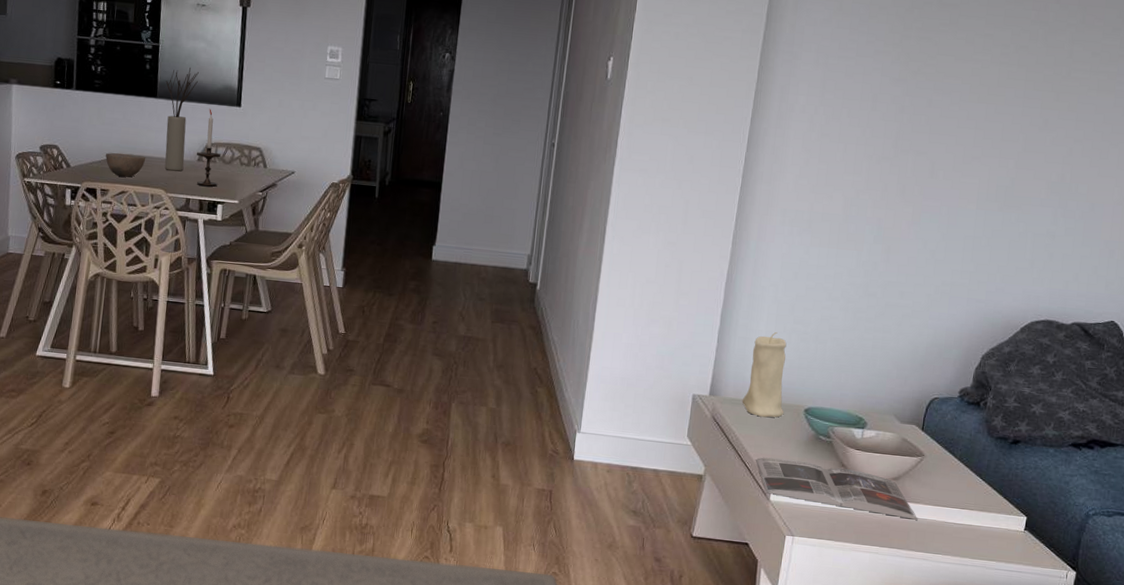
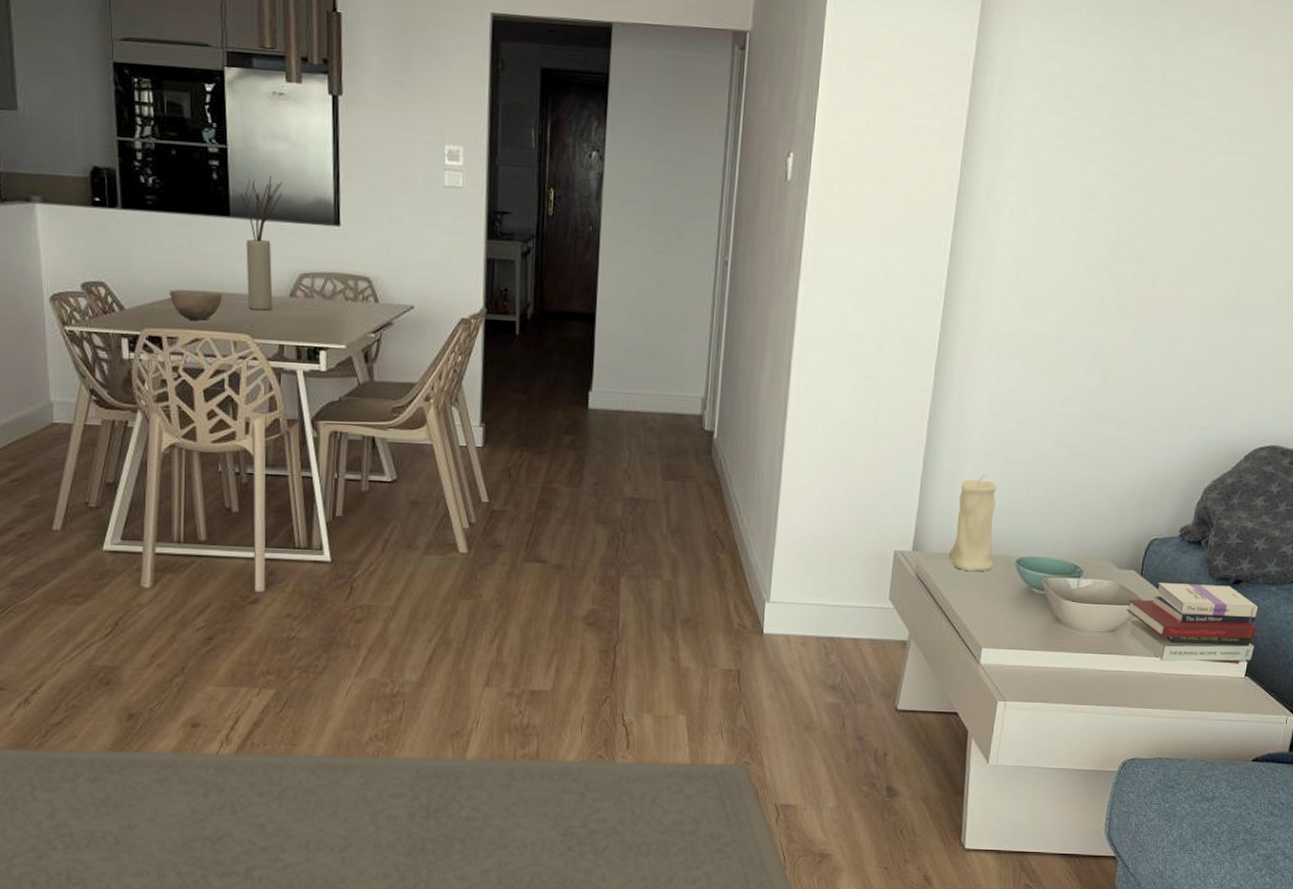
candlestick: present [197,108,222,187] -> none [288,229,320,329]
magazine: present [755,457,918,520] -> none [963,616,1136,674]
books: none [908,438,1037,519] -> present [1126,583,1259,664]

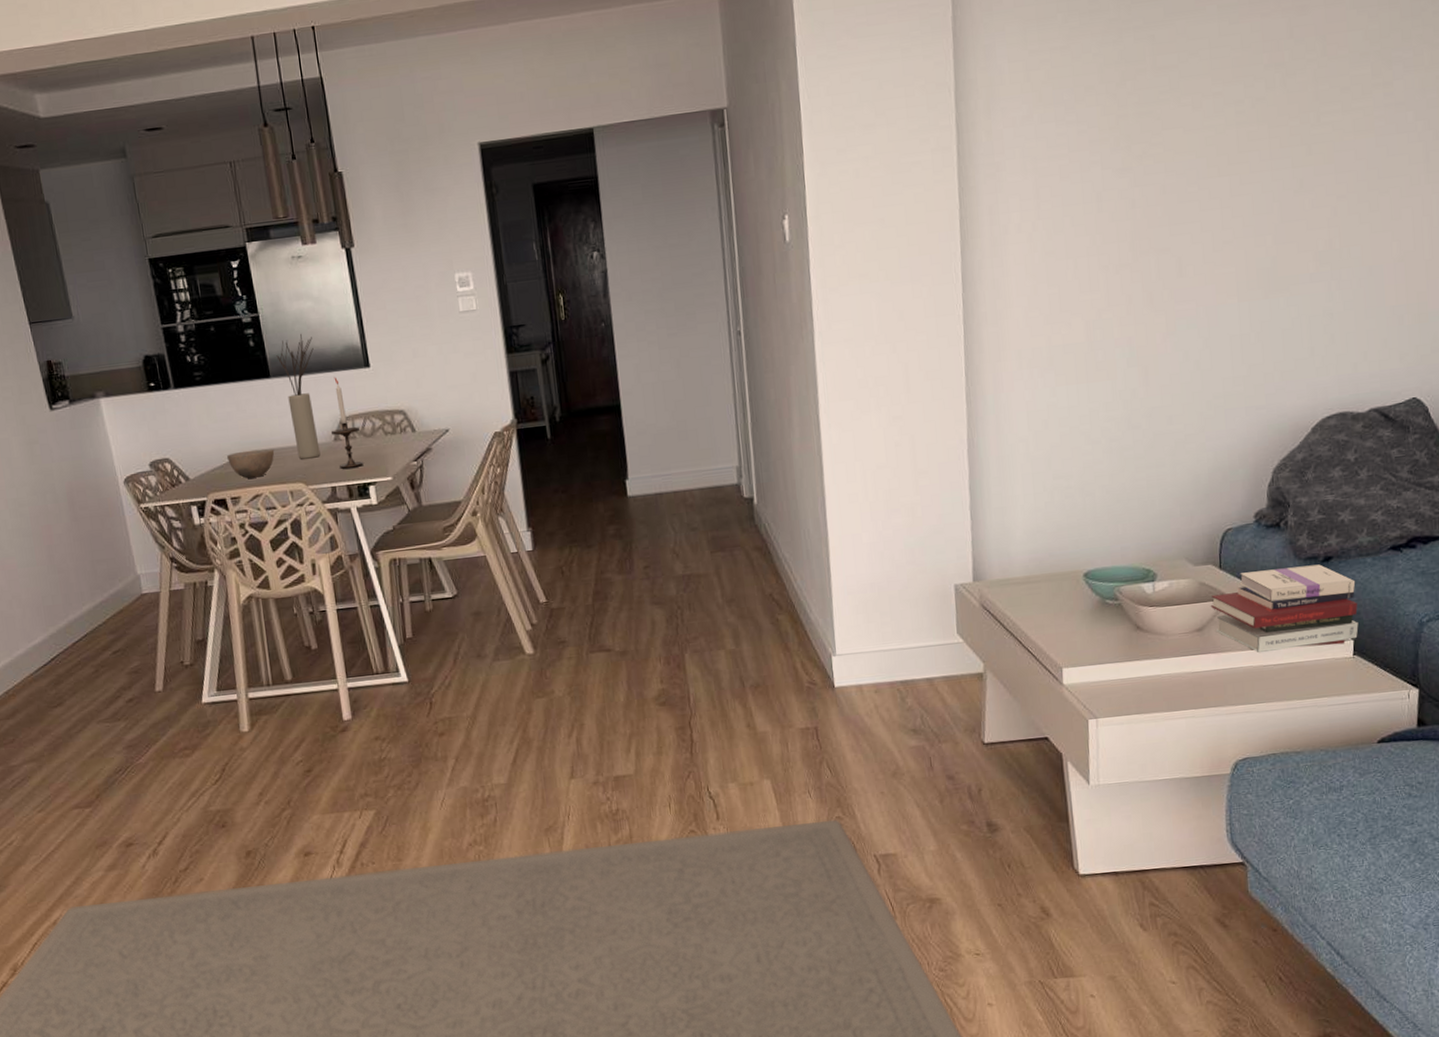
candlestick: none [288,229,320,329] -> present [331,377,364,469]
candle: present [948,474,996,572] -> none [1011,492,1062,594]

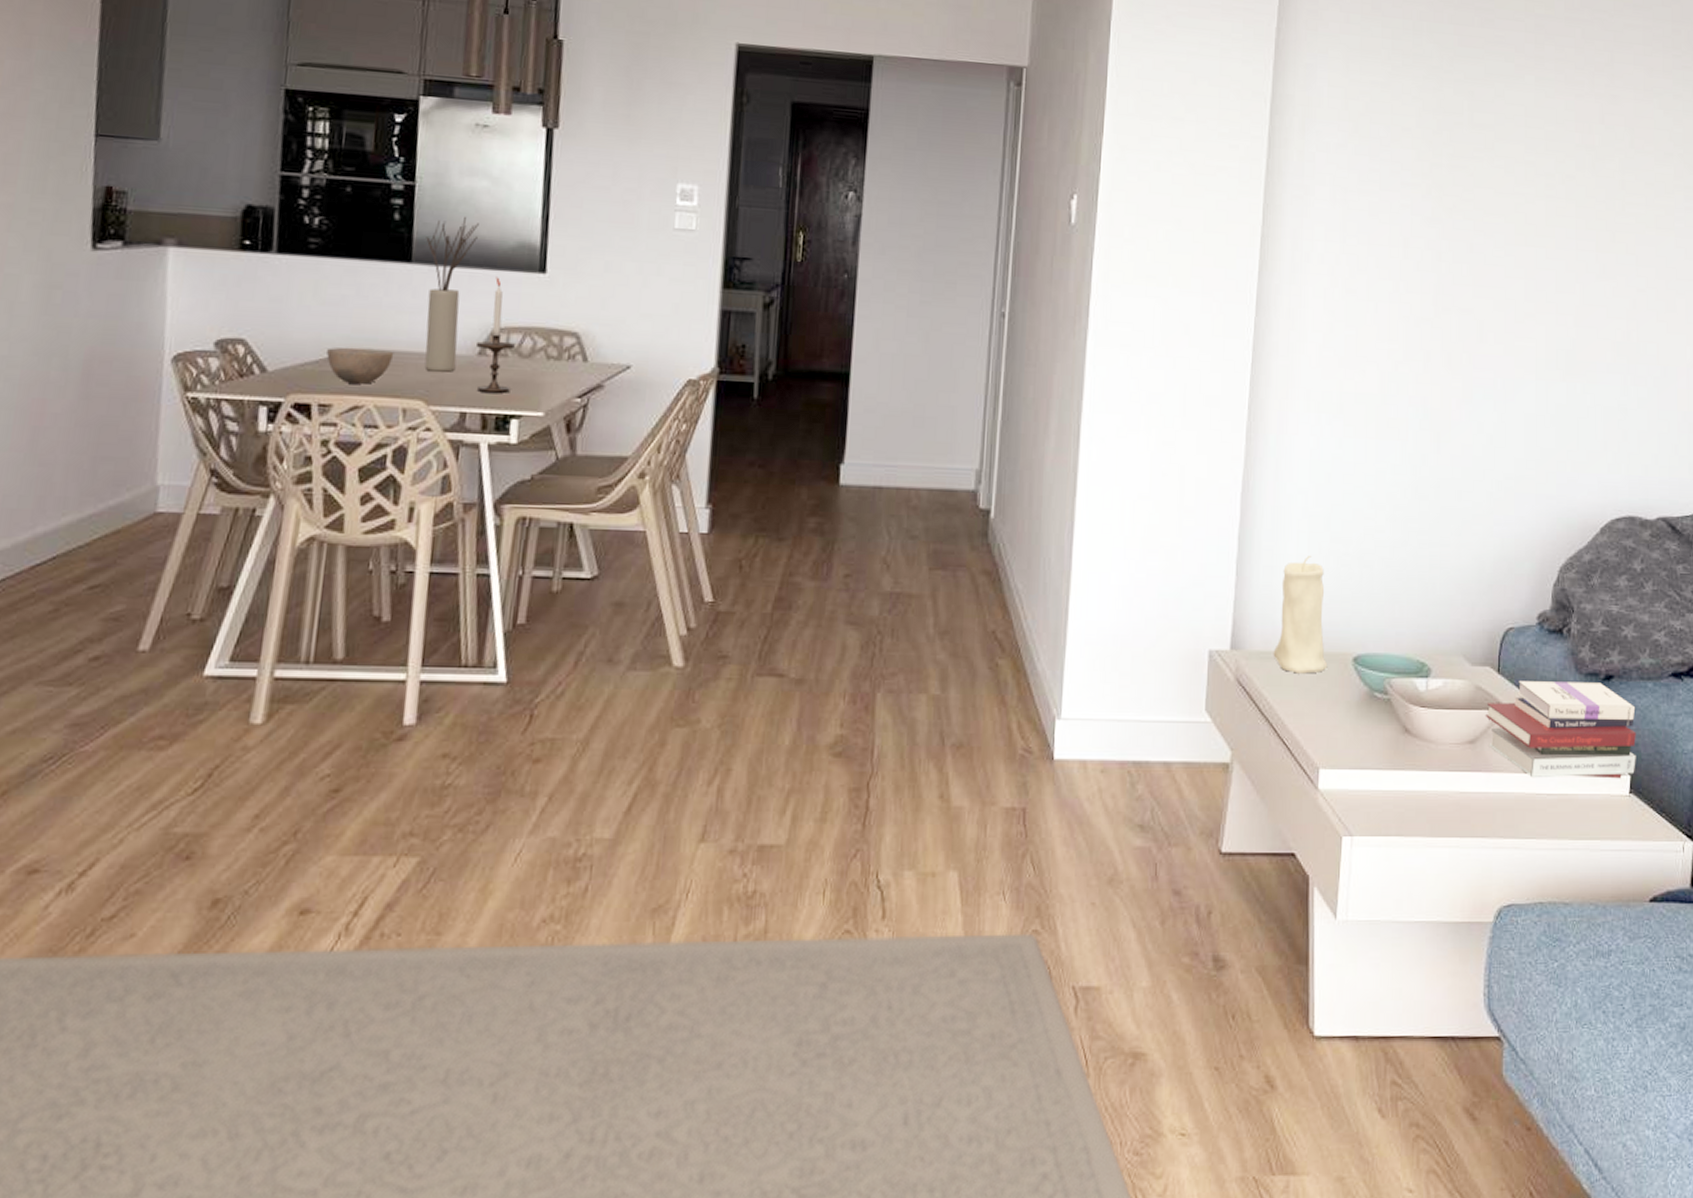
candle: none [1011,492,1062,594] -> present [1273,555,1328,674]

